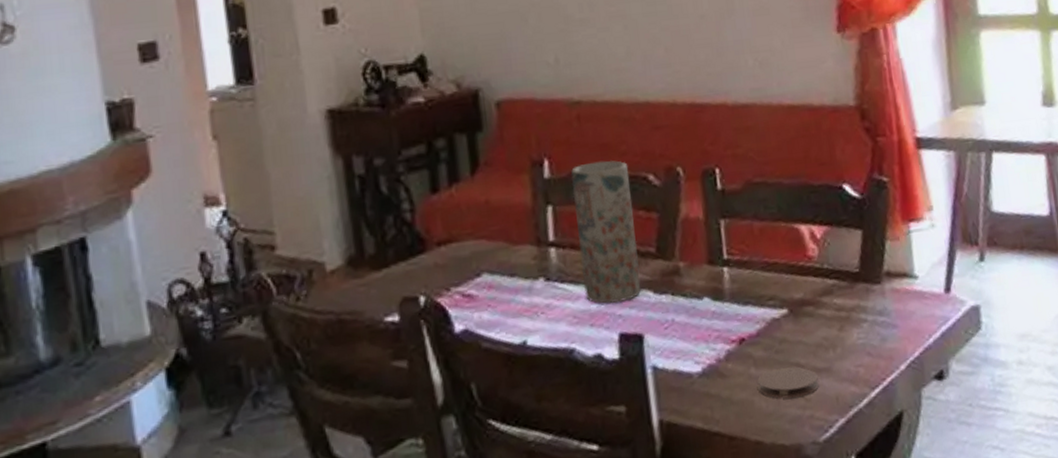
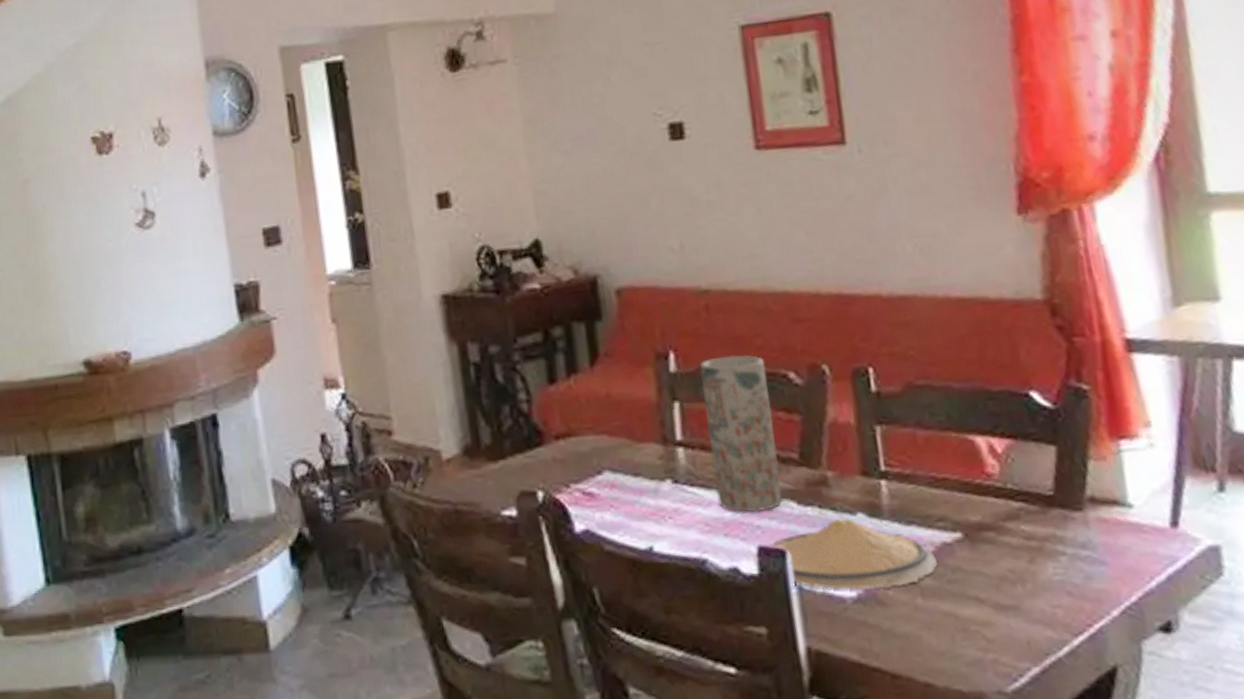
plate: none [628,303,768,367] -> present [768,519,937,591]
coaster: present [757,367,819,399] -> none [925,600,1005,637]

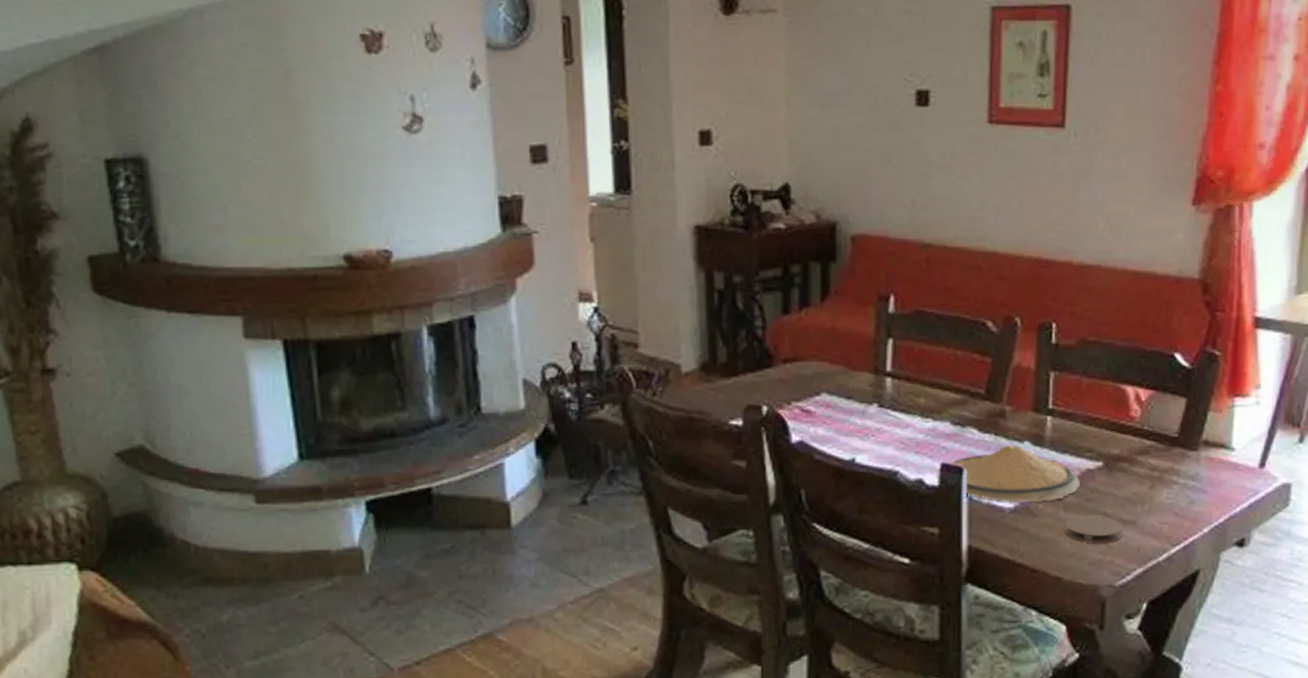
vase: present [699,354,782,512] -> none [913,303,969,435]
coaster: none [925,600,1005,637] -> present [1064,514,1123,543]

